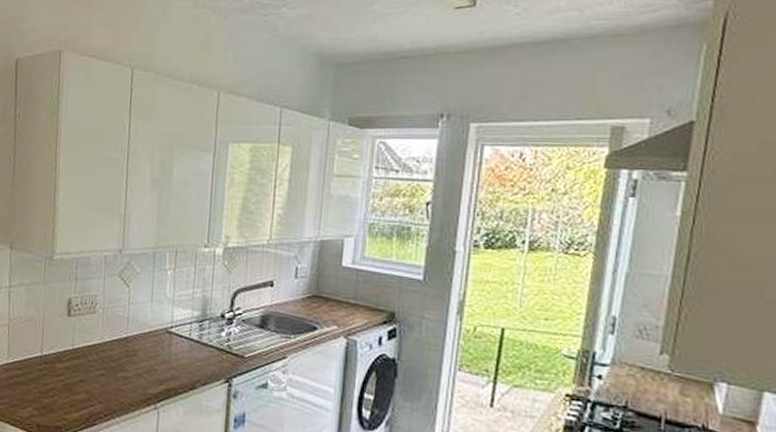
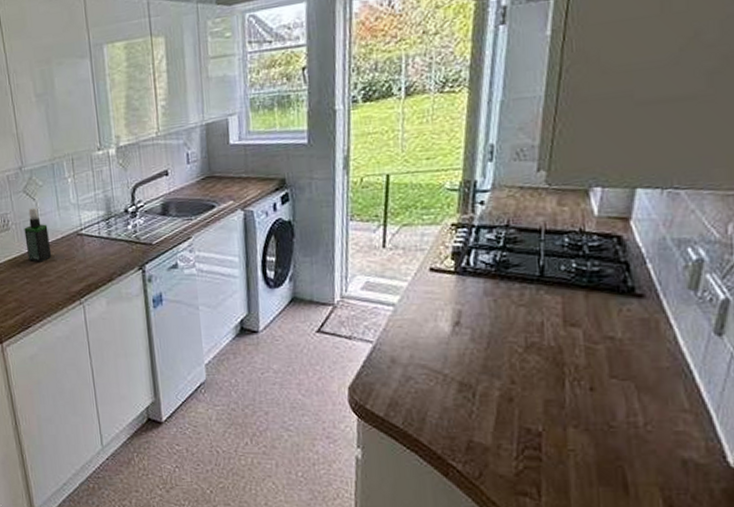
spray bottle: none [109,294,137,355] -> present [24,208,52,262]

